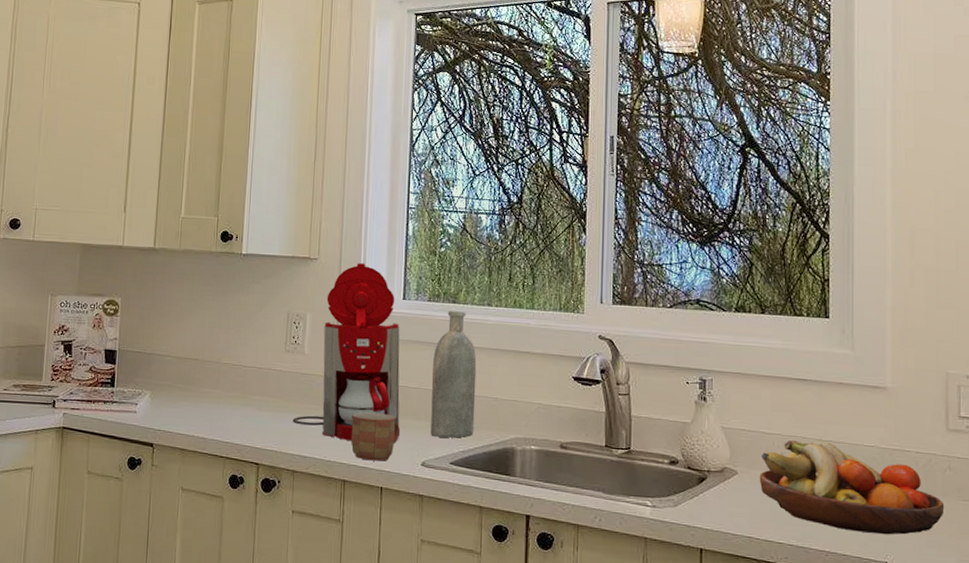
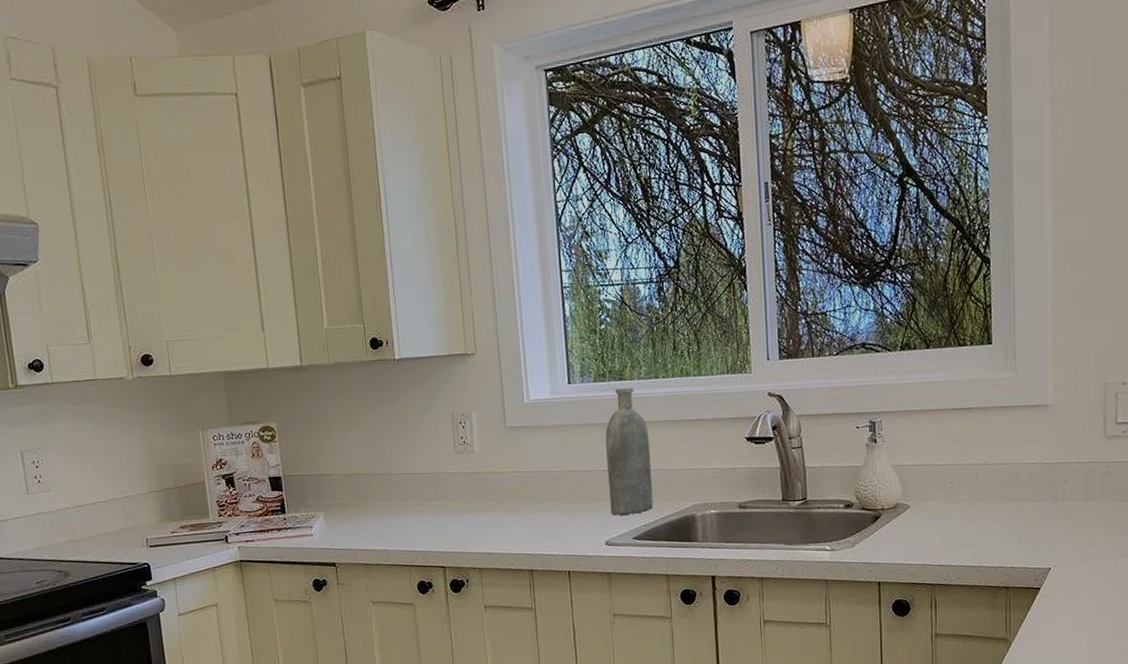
coffee maker: present [292,263,400,440] -> none [472,352,582,532]
mug: present [351,412,401,462] -> none [531,500,581,548]
fruit bowl: present [759,439,945,535] -> none [930,464,1103,545]

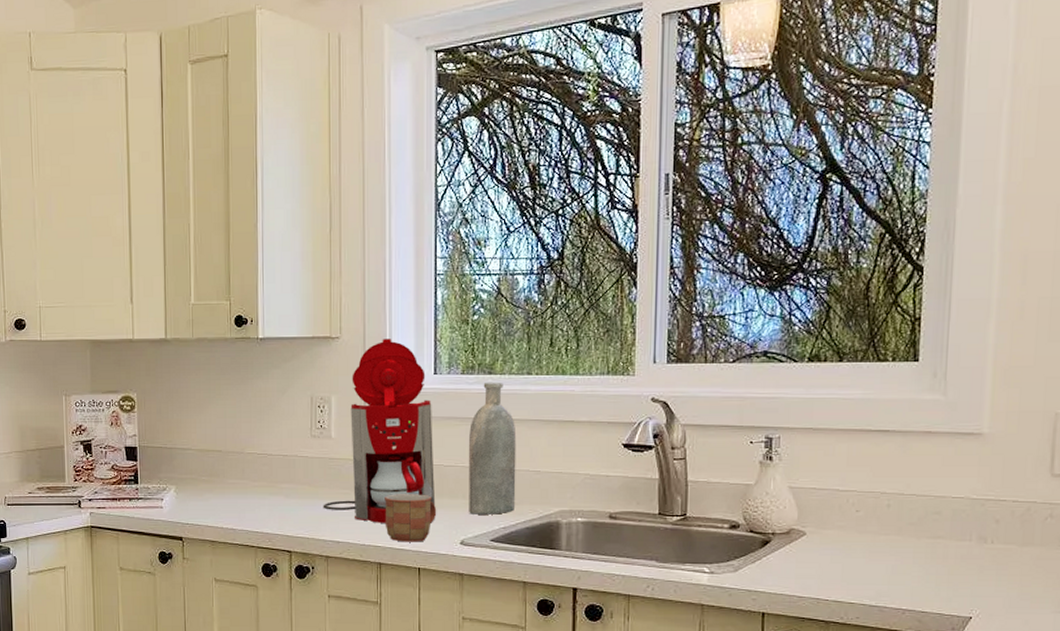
coffee maker: none [472,352,582,532] -> present [323,339,437,523]
mug: none [531,500,581,548] -> present [385,494,437,542]

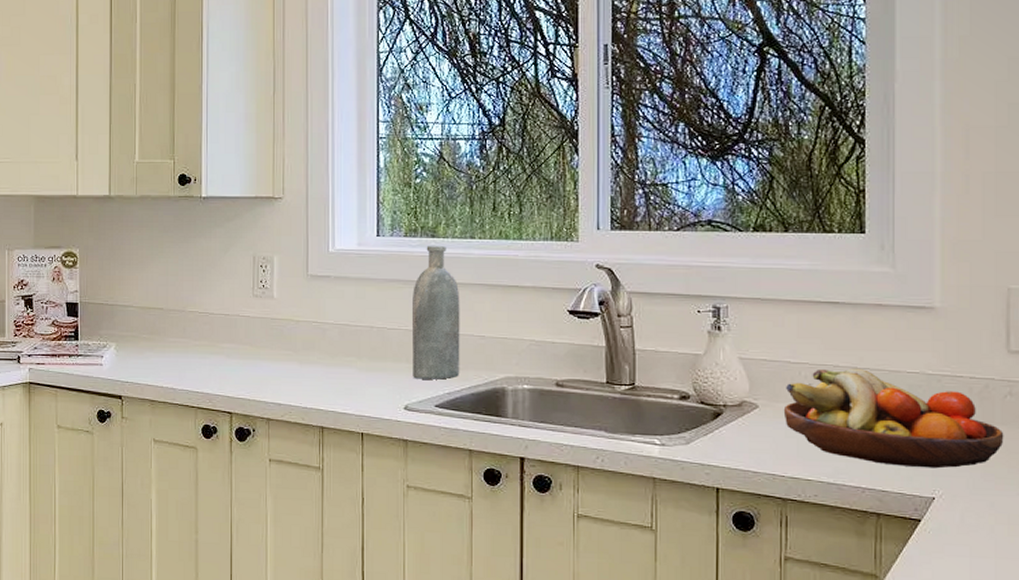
coffee maker: present [323,339,437,523] -> none [264,200,380,386]
mug: present [385,494,437,542] -> none [327,356,380,406]
fruit bowl: none [830,494,1043,589] -> present [783,368,1004,469]

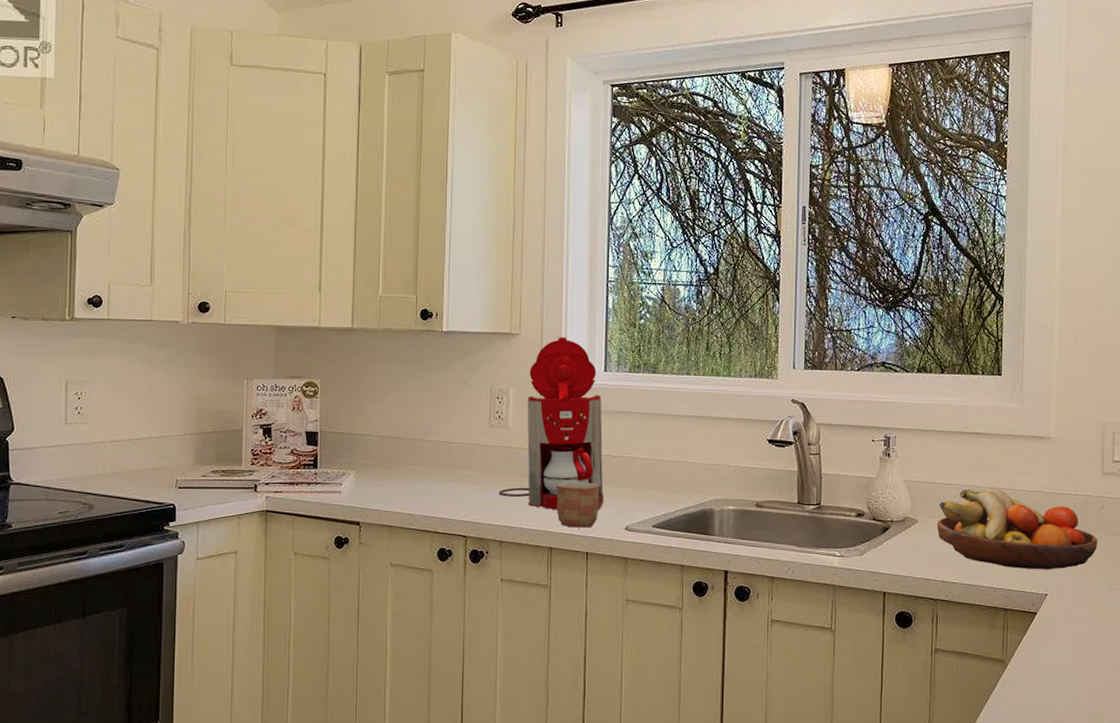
coffee maker: none [264,200,380,386] -> present [498,337,604,509]
mug: none [327,356,380,406] -> present [556,482,604,528]
bottle: present [411,245,460,380] -> none [633,380,677,502]

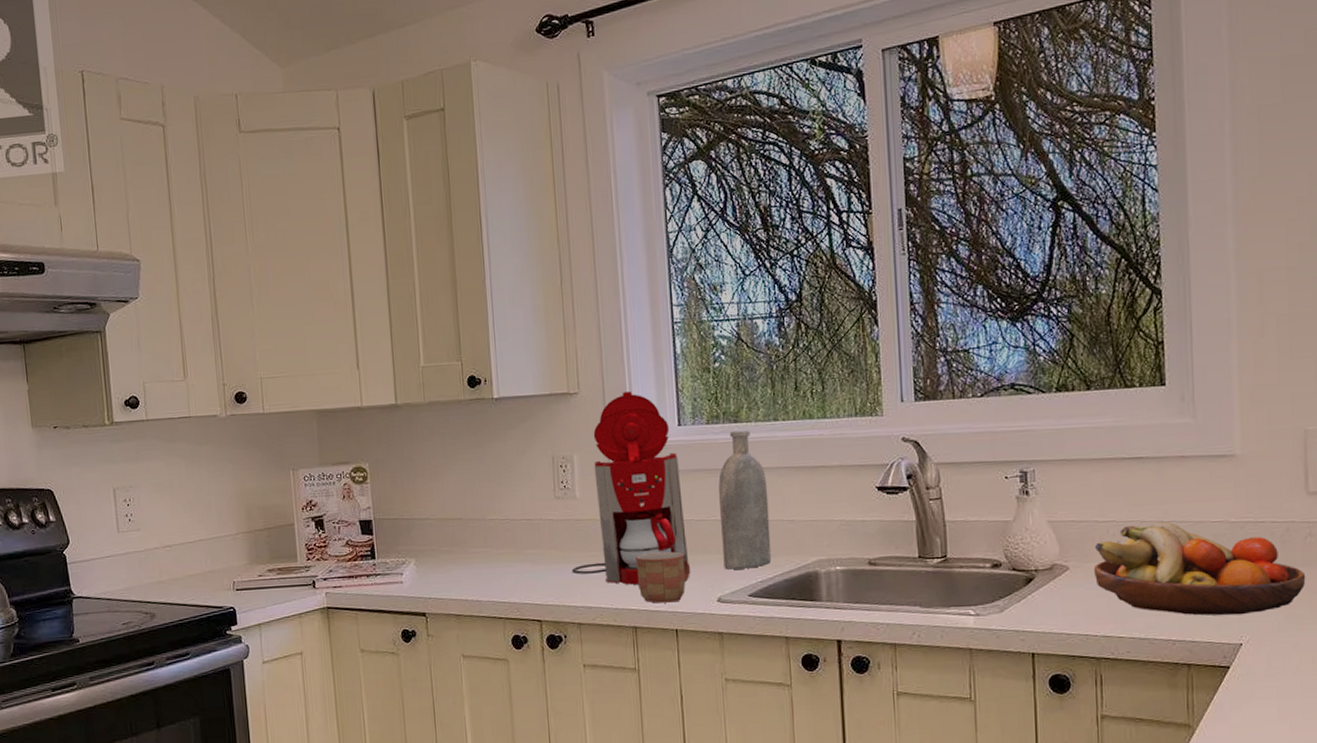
bottle: none [633,380,677,502] -> present [718,430,772,570]

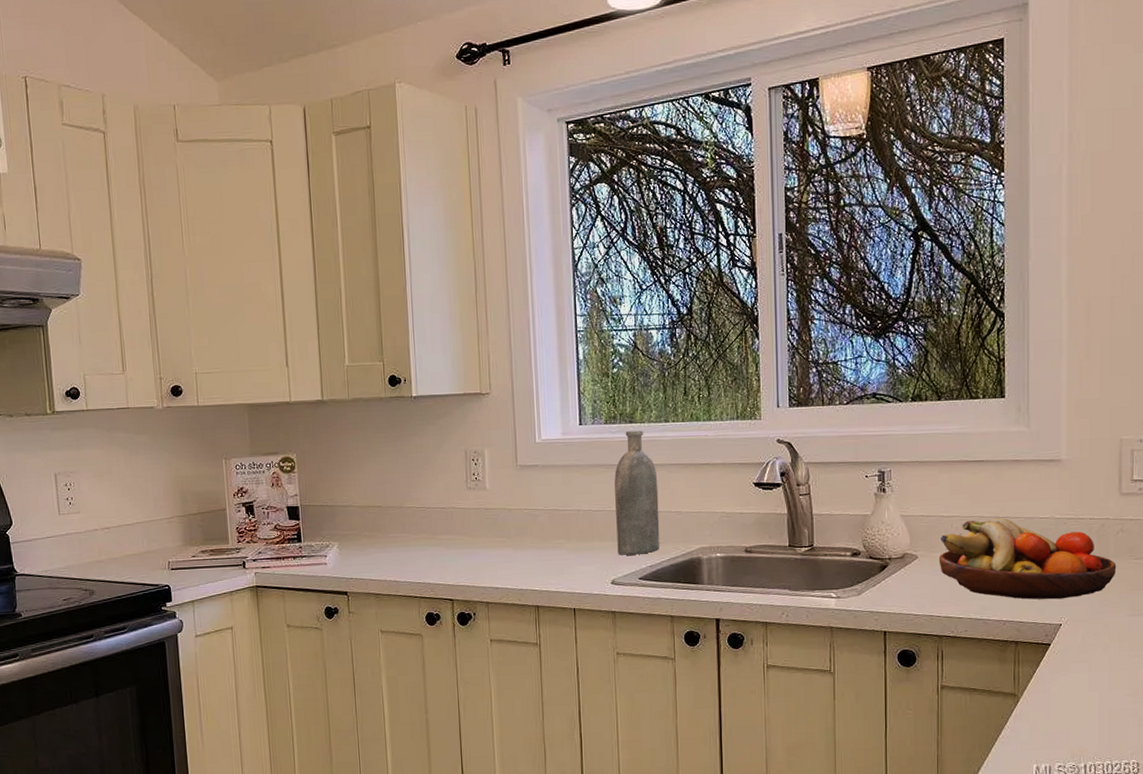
coffee maker: present [571,391,691,585] -> none [481,393,588,568]
mug: present [635,551,691,603] -> none [539,538,588,585]

